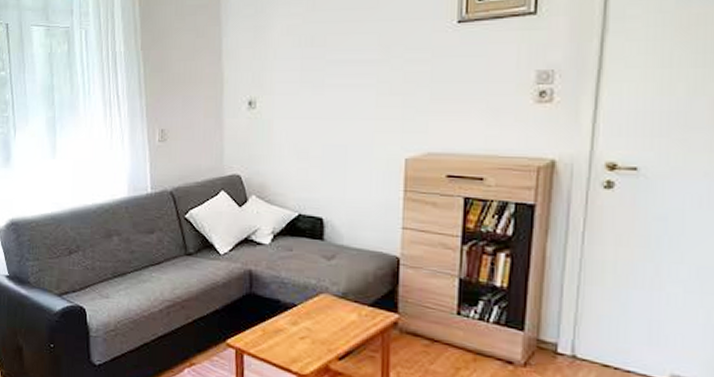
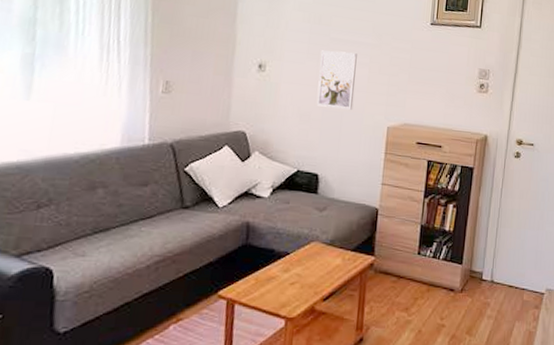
wall art: none [315,74,360,142] -> present [316,50,357,110]

